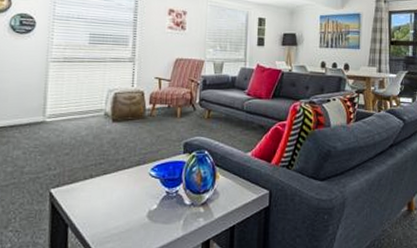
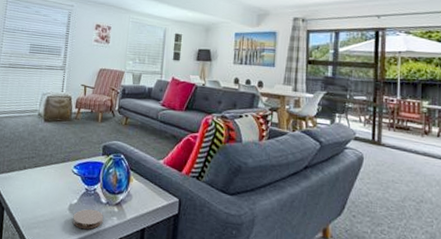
coaster: none [153,213,189,235] -> present [72,209,104,229]

